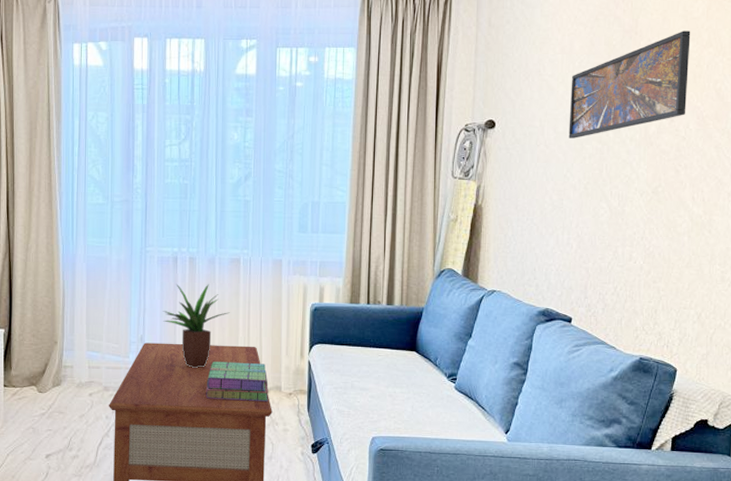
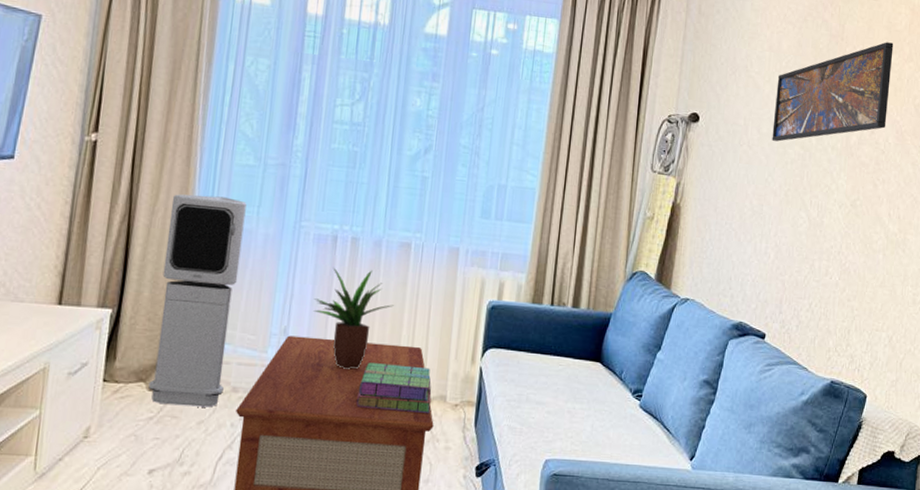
air purifier: none [39,232,100,404] -> present [148,194,247,408]

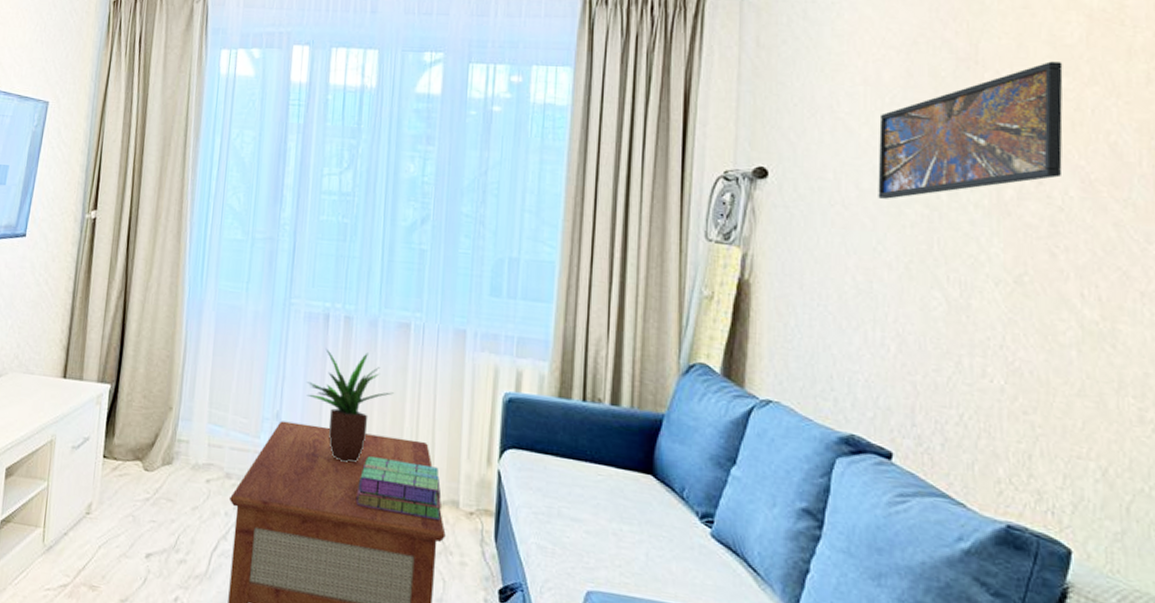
air purifier: present [148,194,247,408] -> none [145,269,236,493]

